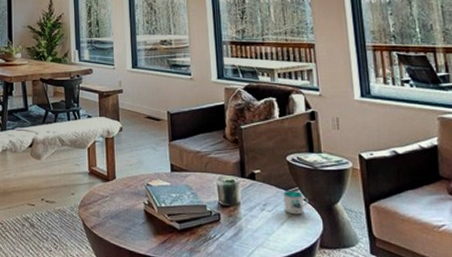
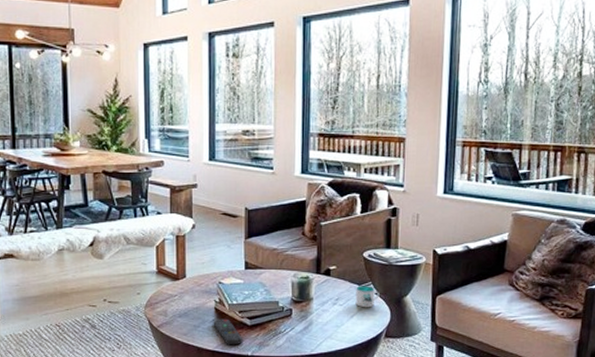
remote control: none [143,221,174,250] -> present [213,318,243,345]

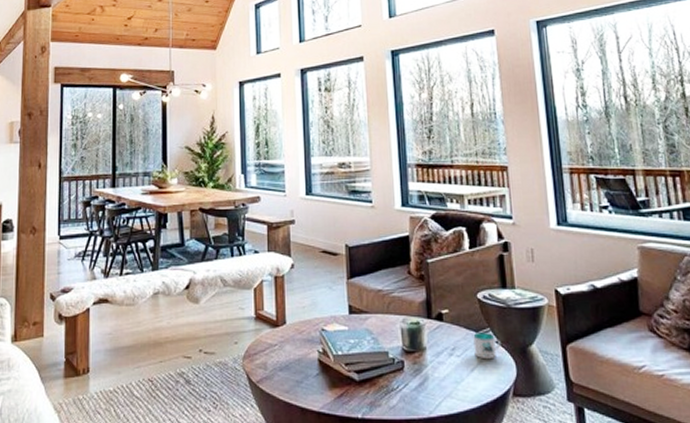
remote control: present [213,318,243,345] -> none [317,372,352,406]

